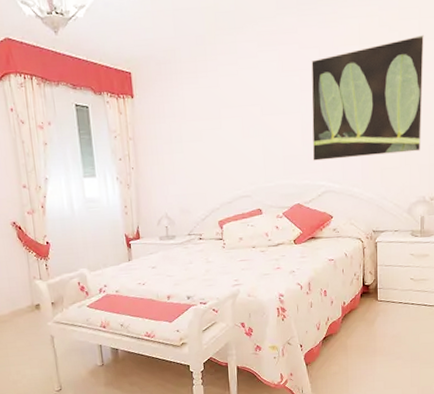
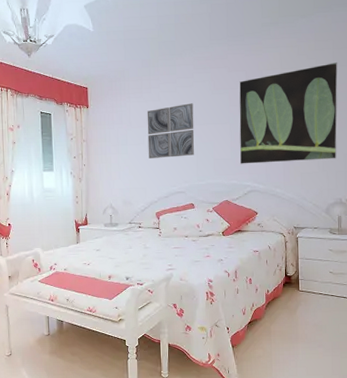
wall art: none [203,89,261,158] -> present [147,103,195,158]

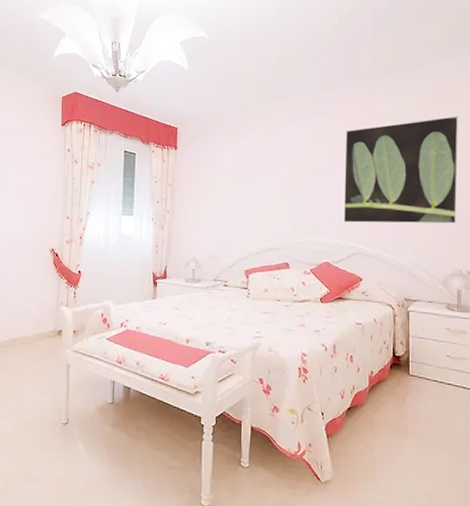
wall art: present [147,103,195,158] -> none [240,151,293,210]

